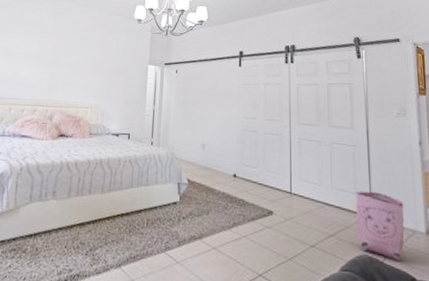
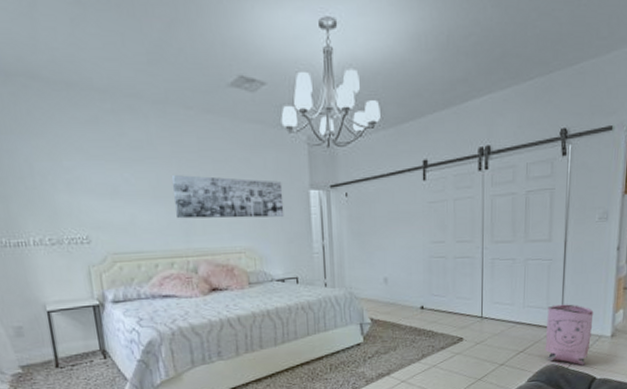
wall art: none [46,45,128,83] -> present [171,175,285,219]

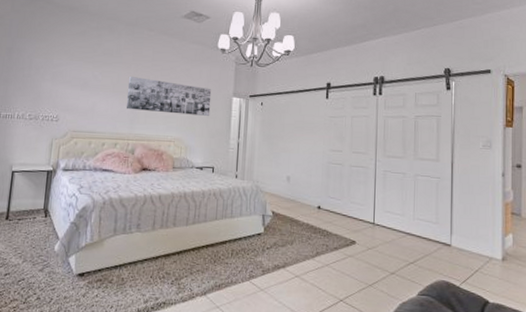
bag: present [545,304,594,366] -> none [435,221,483,286]

